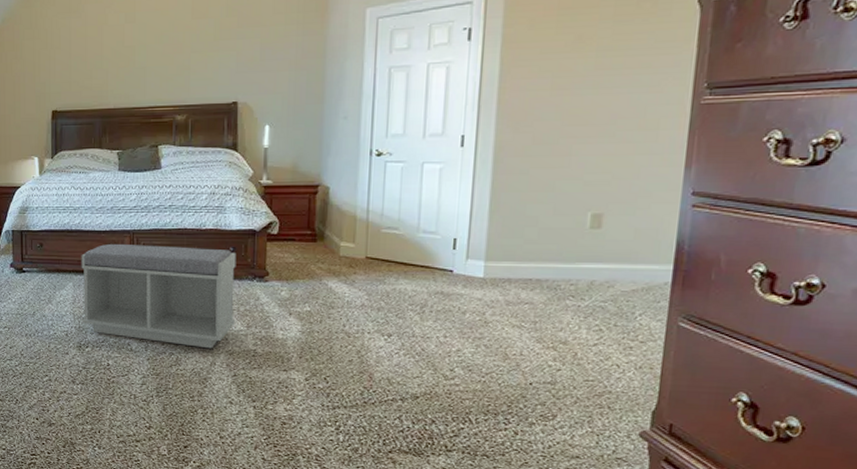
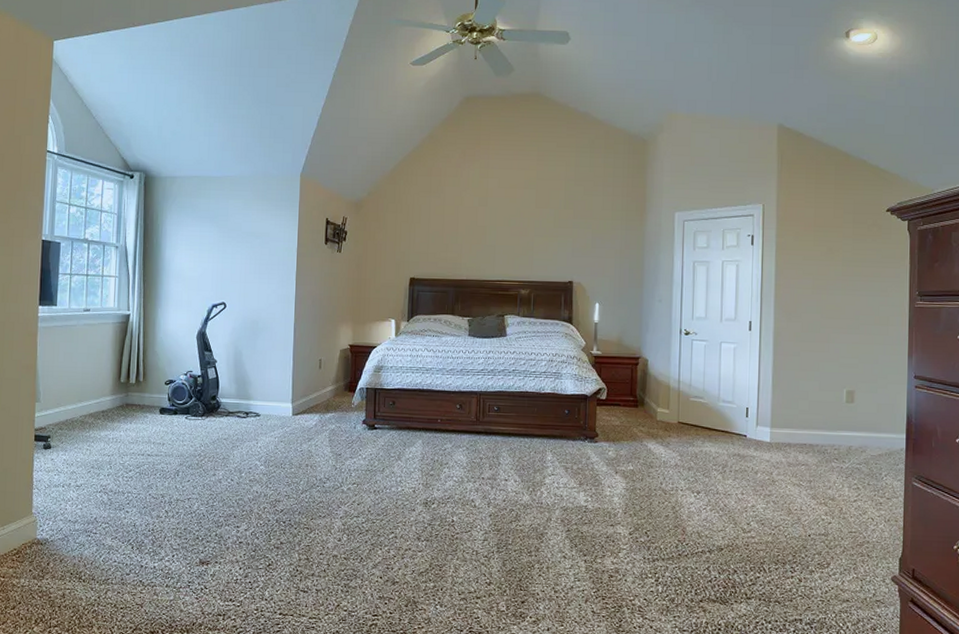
bench: present [81,243,237,349] -> none [430,403,571,505]

